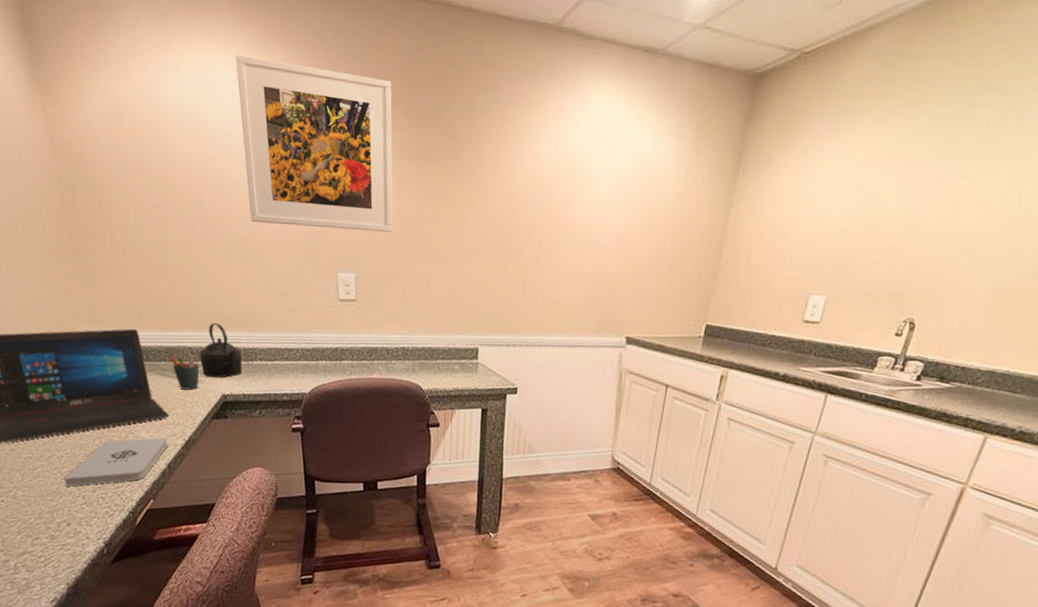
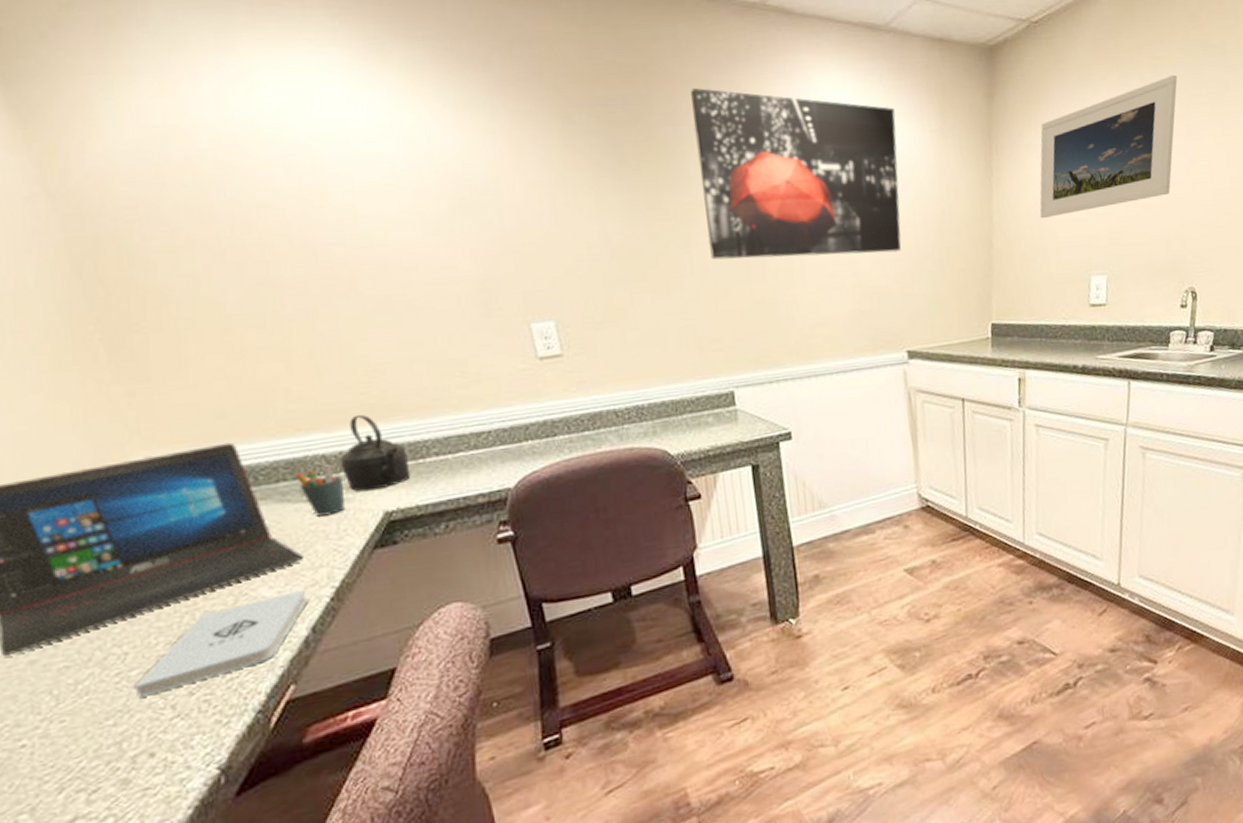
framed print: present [235,55,393,233] -> none [337,55,597,273]
wall art: none [479,96,656,252] -> present [691,88,902,260]
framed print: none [772,112,945,238] -> present [1040,75,1178,219]

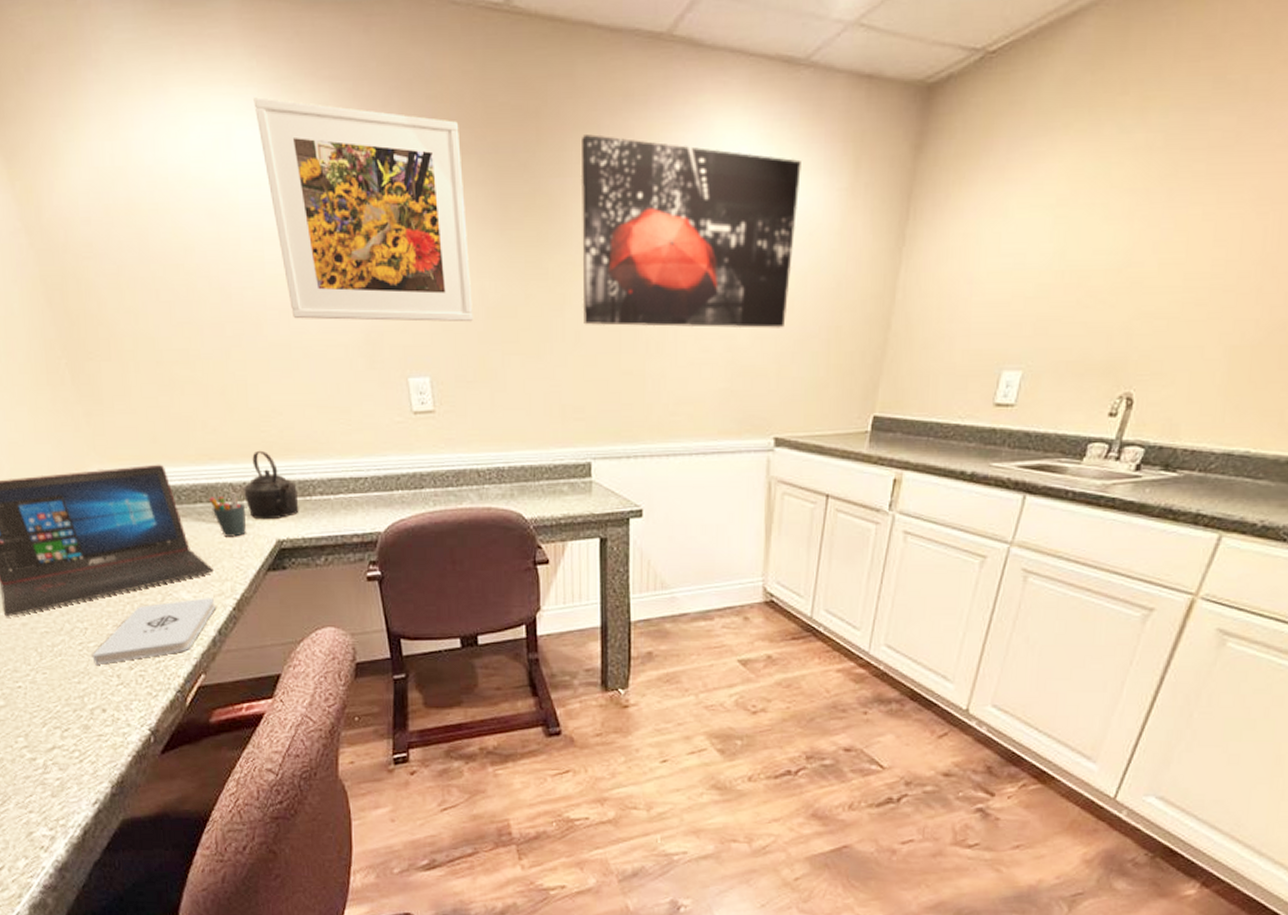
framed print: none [337,55,597,273] -> present [253,97,473,322]
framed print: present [1040,75,1178,219] -> none [953,122,1170,299]

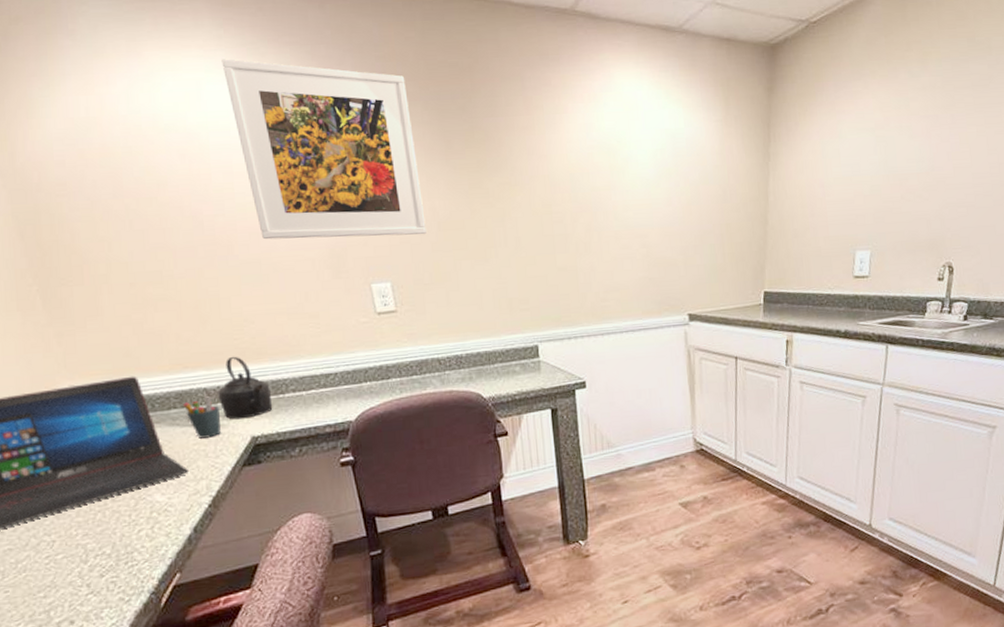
notepad: present [92,598,217,665] -> none [59,497,192,577]
wall art: present [580,134,801,329] -> none [509,84,687,233]

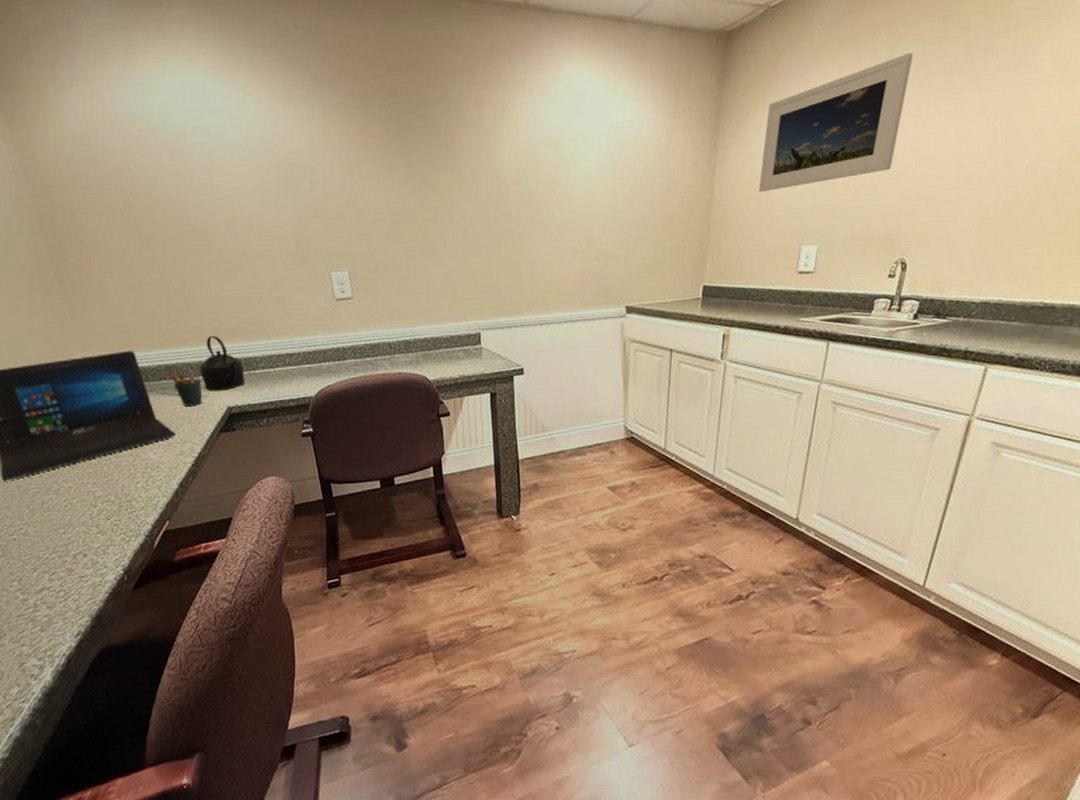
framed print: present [221,59,426,240] -> none [203,62,381,231]
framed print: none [811,69,944,199] -> present [758,53,914,193]

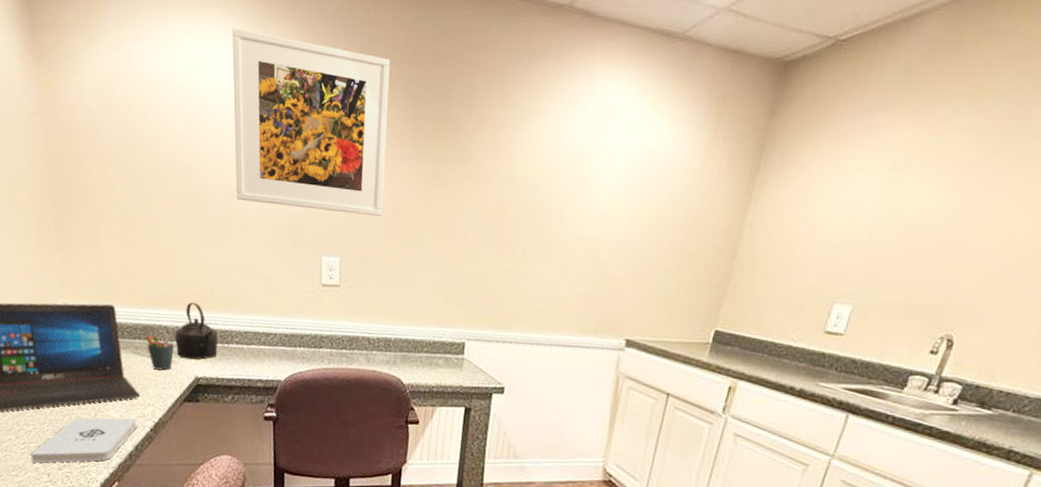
notepad: none [75,457,178,517] -> present [30,417,138,463]
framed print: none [203,62,381,231] -> present [232,28,391,217]
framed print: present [758,53,914,193] -> none [794,109,998,239]

